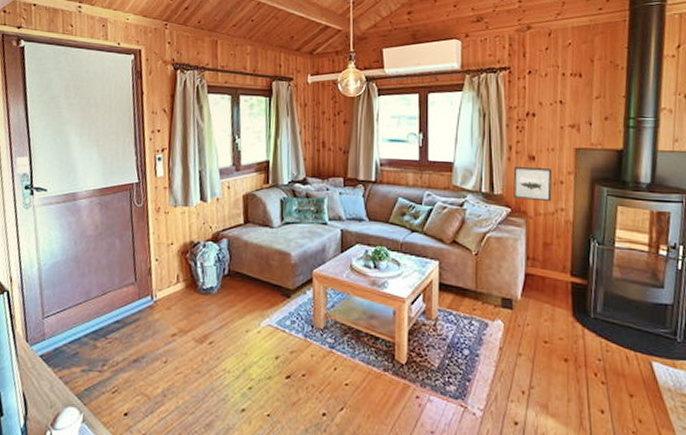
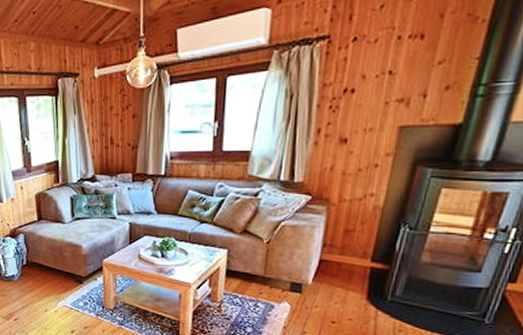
wall art: present [513,167,552,202] -> none [316,151,367,188]

